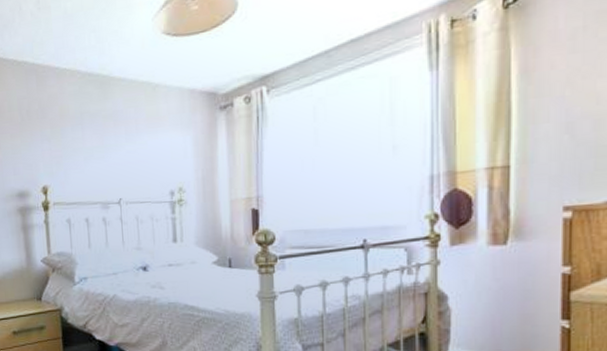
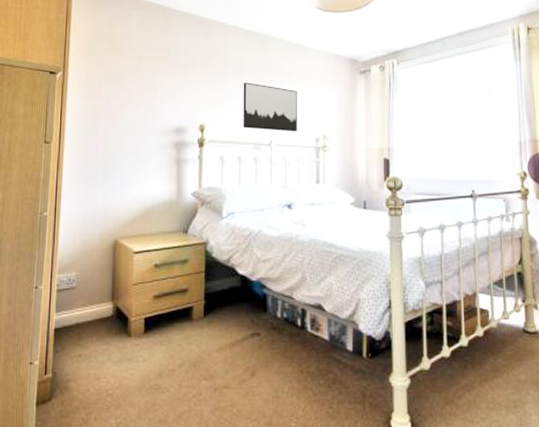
wall art: none [84,134,149,187] -> present [243,82,297,132]

